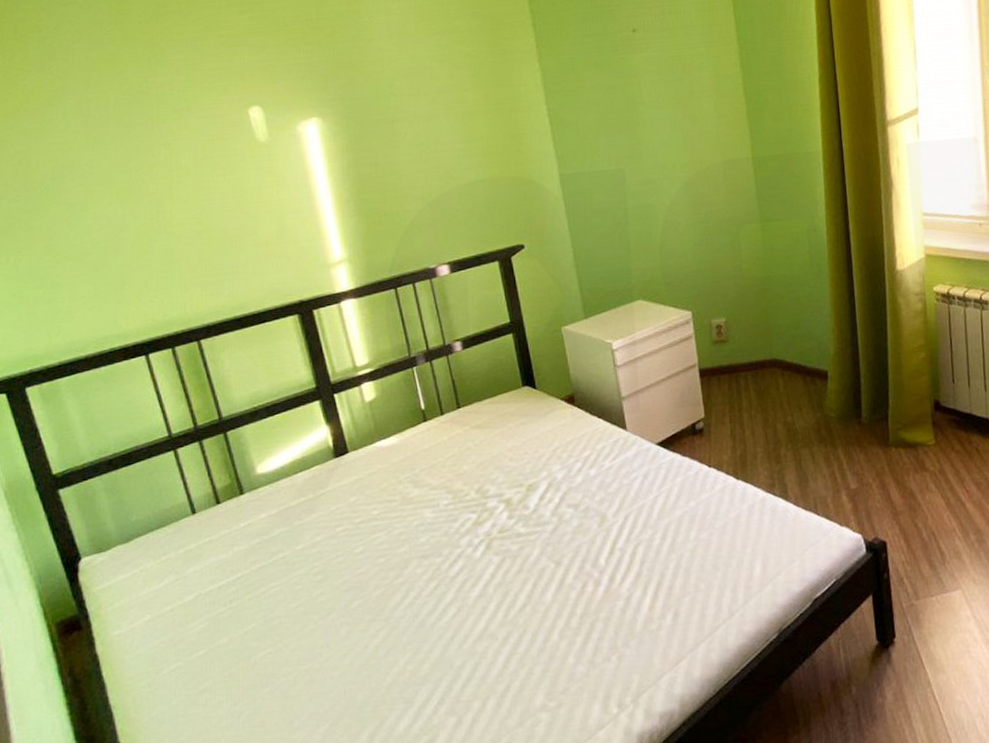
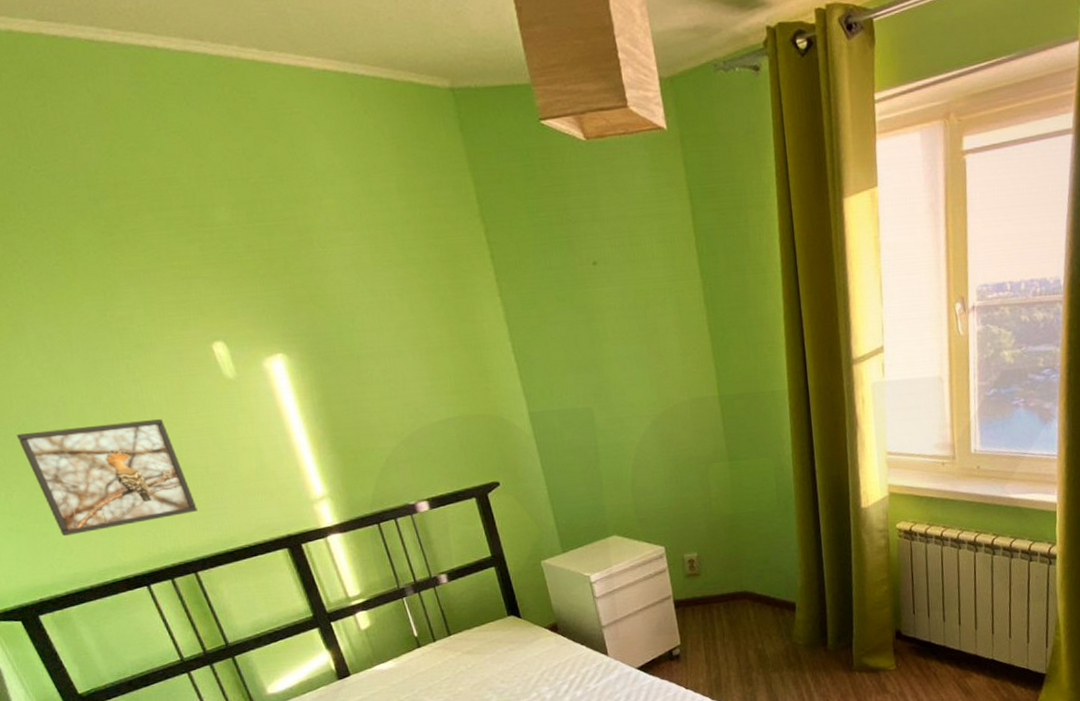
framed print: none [38,182,210,303] -> present [17,419,198,537]

